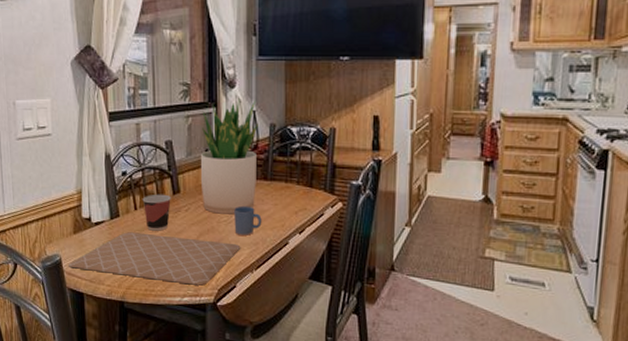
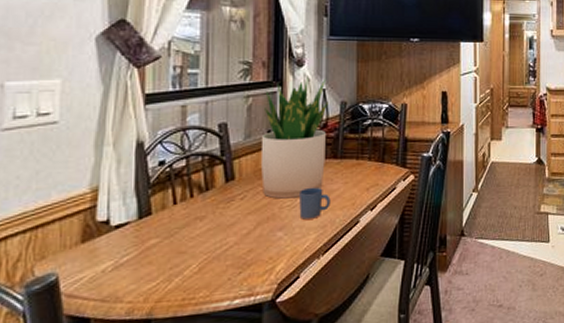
placemat: present [69,232,241,286] -> none [70,229,307,288]
cup: present [142,194,171,231] -> none [184,182,223,227]

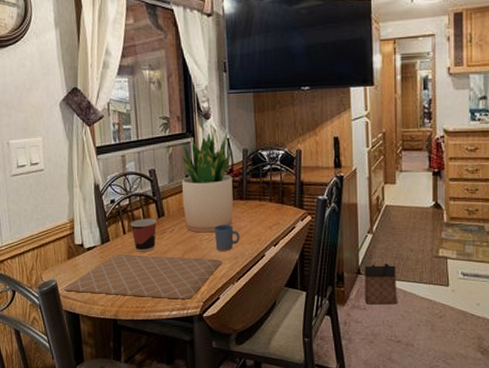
placemat: none [70,229,307,288] -> present [64,254,223,299]
cup: none [184,182,223,227] -> present [130,218,157,252]
bag: none [468,223,501,269] -> present [364,264,398,305]

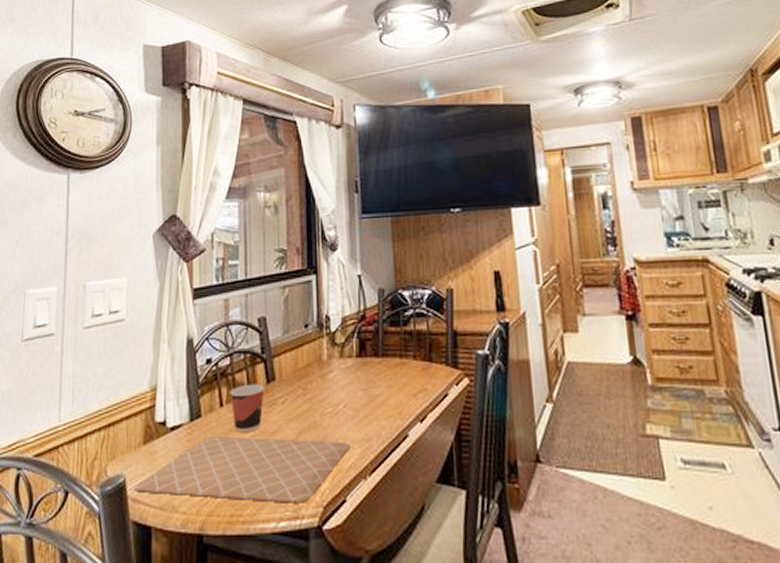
planter: present [181,128,234,233] -> none [300,262,366,404]
mug: present [214,224,240,251] -> none [341,390,375,430]
bag: present [364,264,398,305] -> none [545,447,596,510]

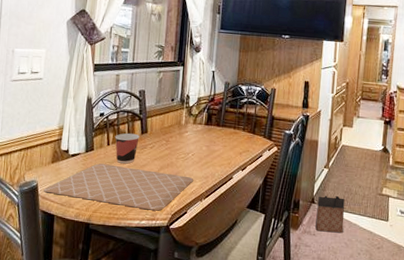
bag: none [545,447,596,510] -> present [315,195,345,234]

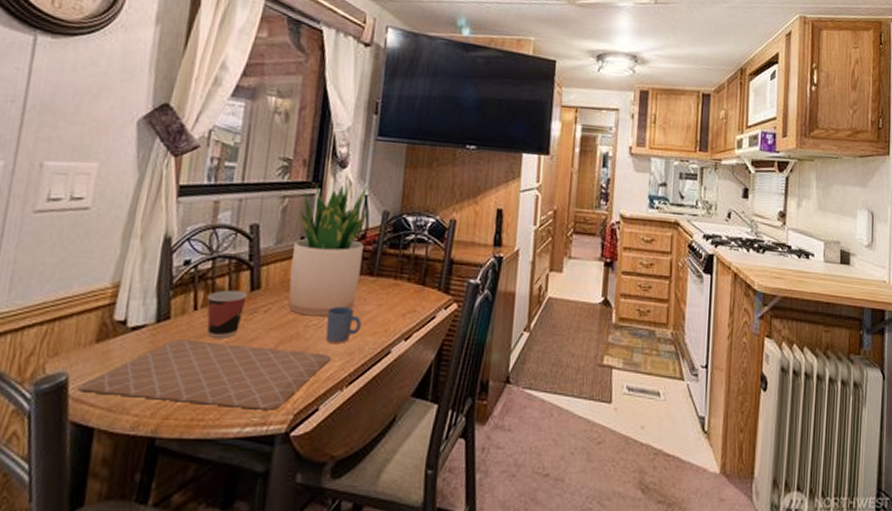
planter: none [165,61,216,153] -> present [288,180,370,317]
mug: none [189,146,213,171] -> present [325,306,362,343]
bag: present [315,195,345,234] -> none [511,371,553,425]

